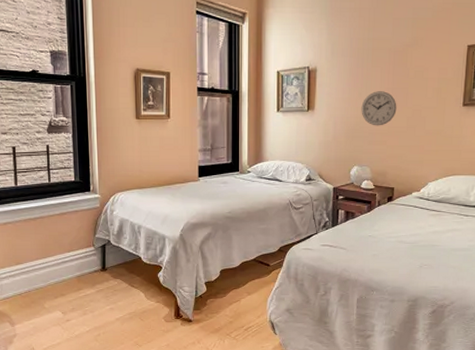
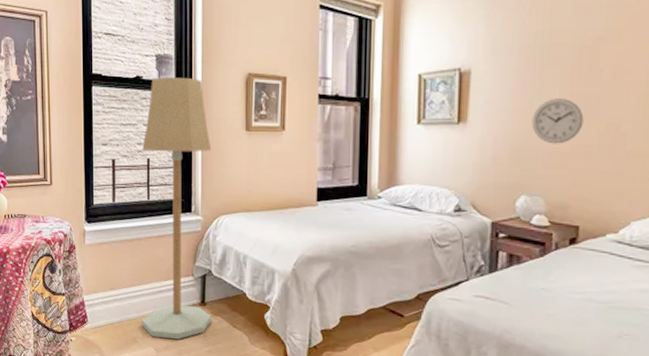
floor lamp: none [41,72,112,303] -> present [141,77,212,340]

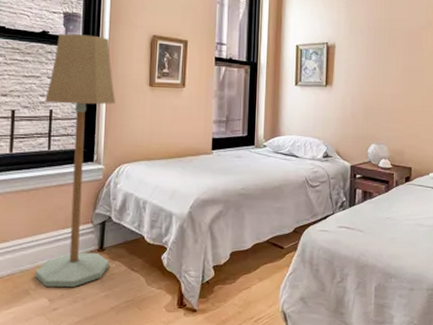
wall clock: present [532,99,584,144] -> none [378,70,413,105]

